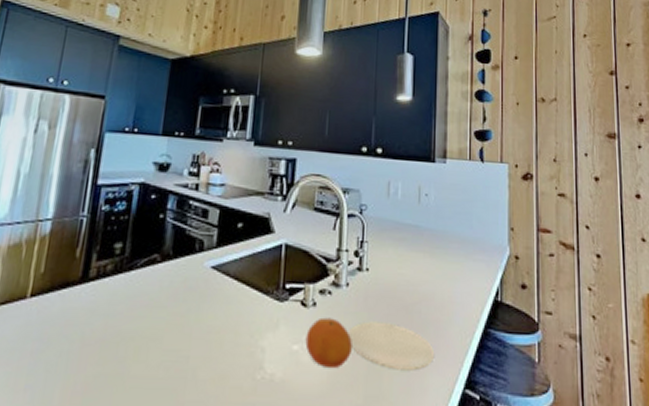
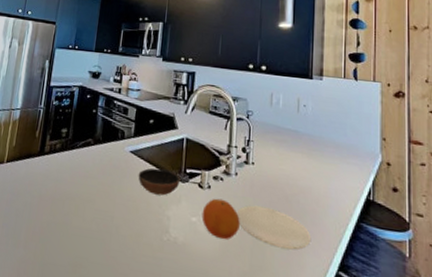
bowl: none [222,286,278,321] -> present [138,168,181,196]

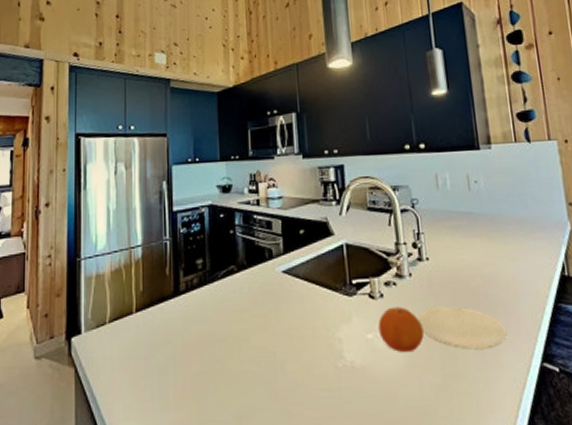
bowl: present [138,168,181,196] -> none [296,285,347,316]

